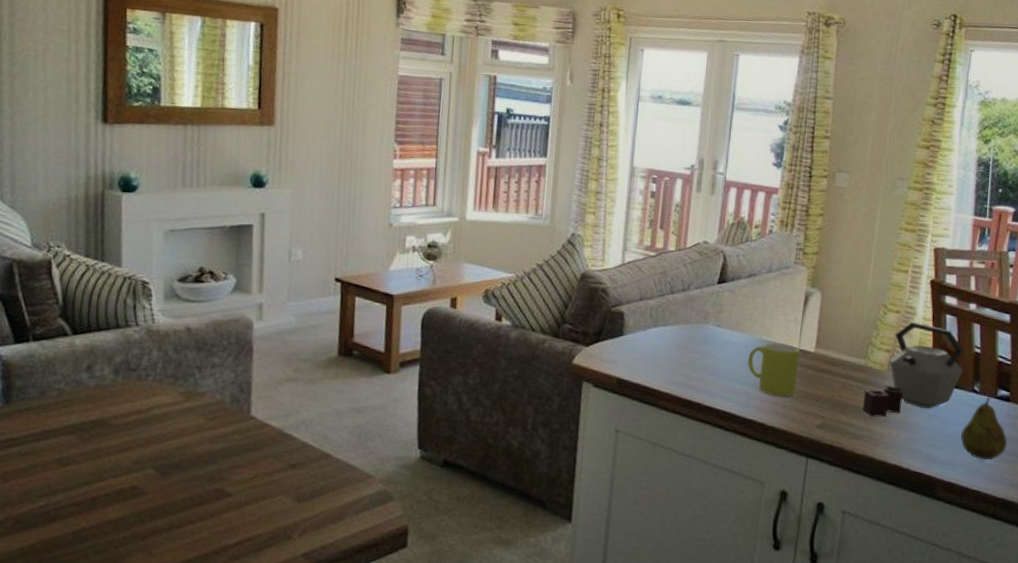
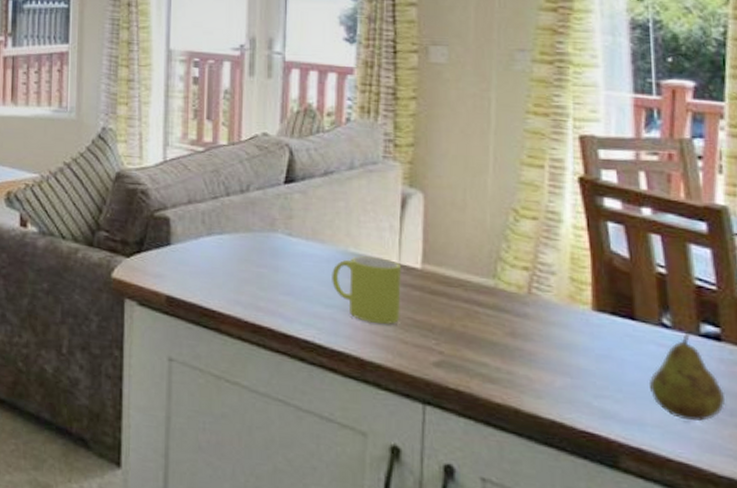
kettle: present [862,321,964,418] -> none [496,231,642,356]

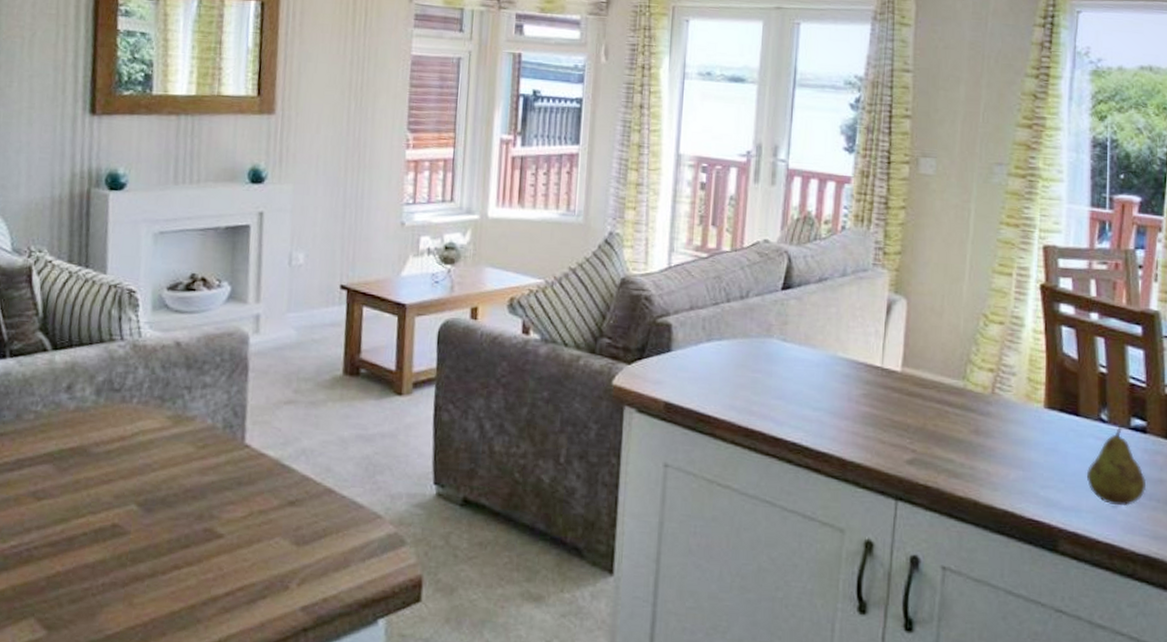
mug: present [332,255,402,324] -> none [820,359,884,425]

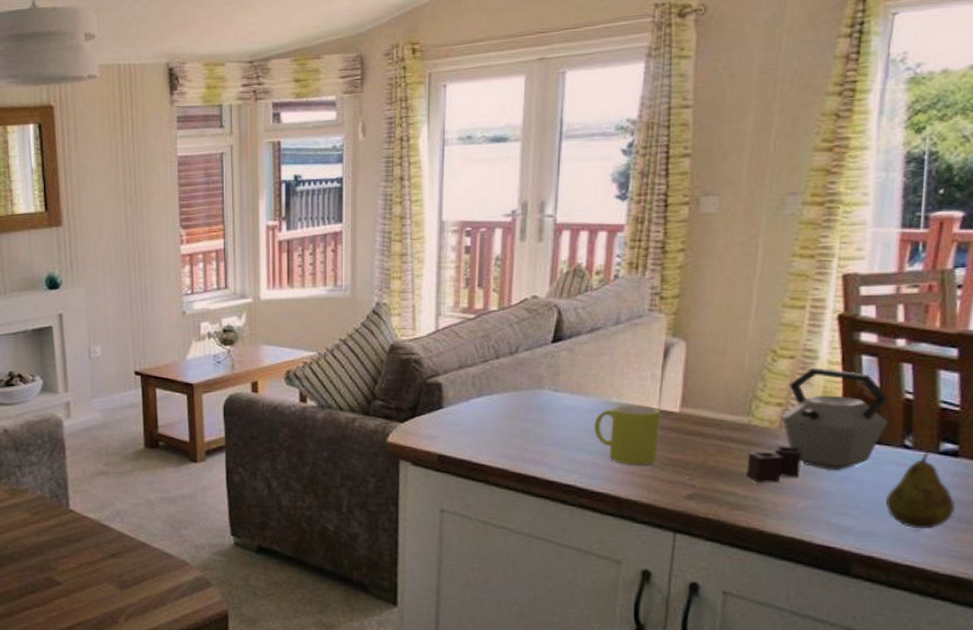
mug: none [820,359,884,425] -> present [594,404,661,465]
kettle: none [962,335,1086,452] -> present [746,367,889,484]

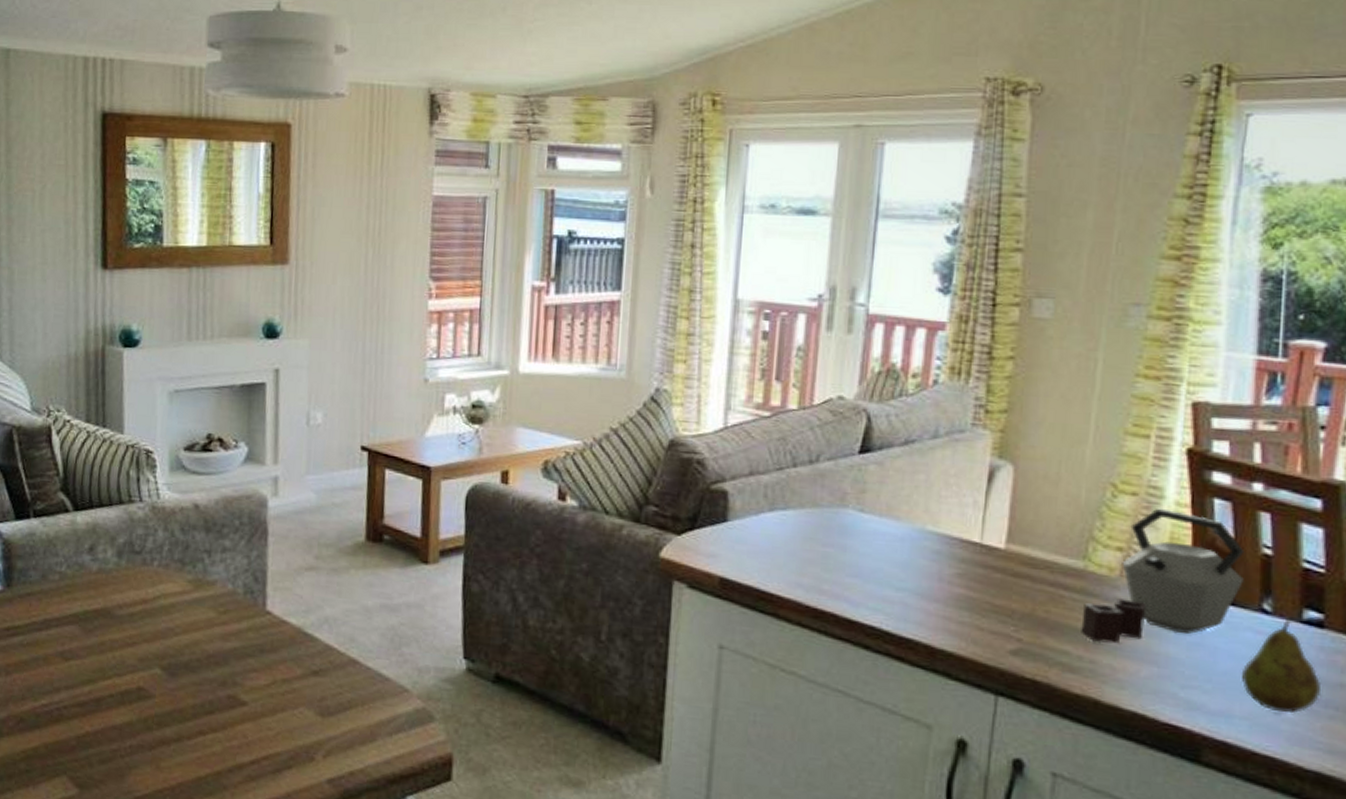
mug: present [594,404,661,465] -> none [905,534,983,609]

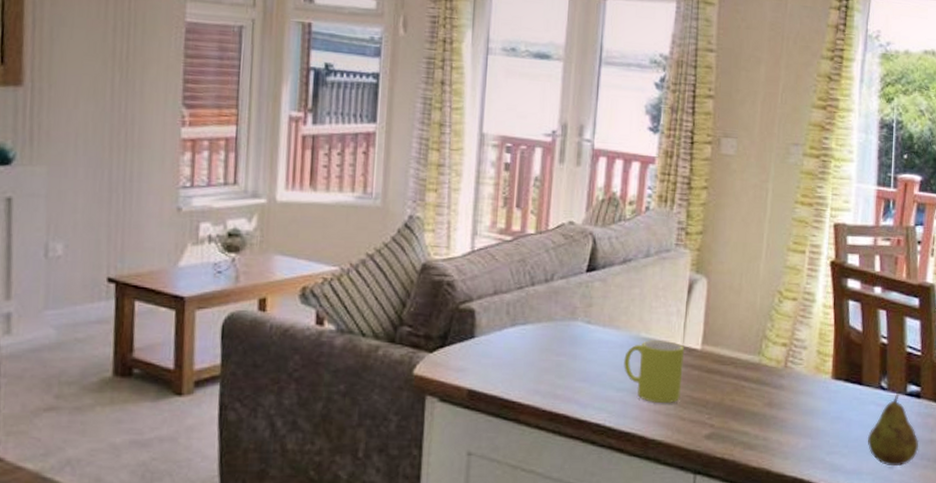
mug: none [905,534,983,609] -> present [624,339,685,403]
kettle: present [1081,508,1245,644] -> none [757,310,870,424]

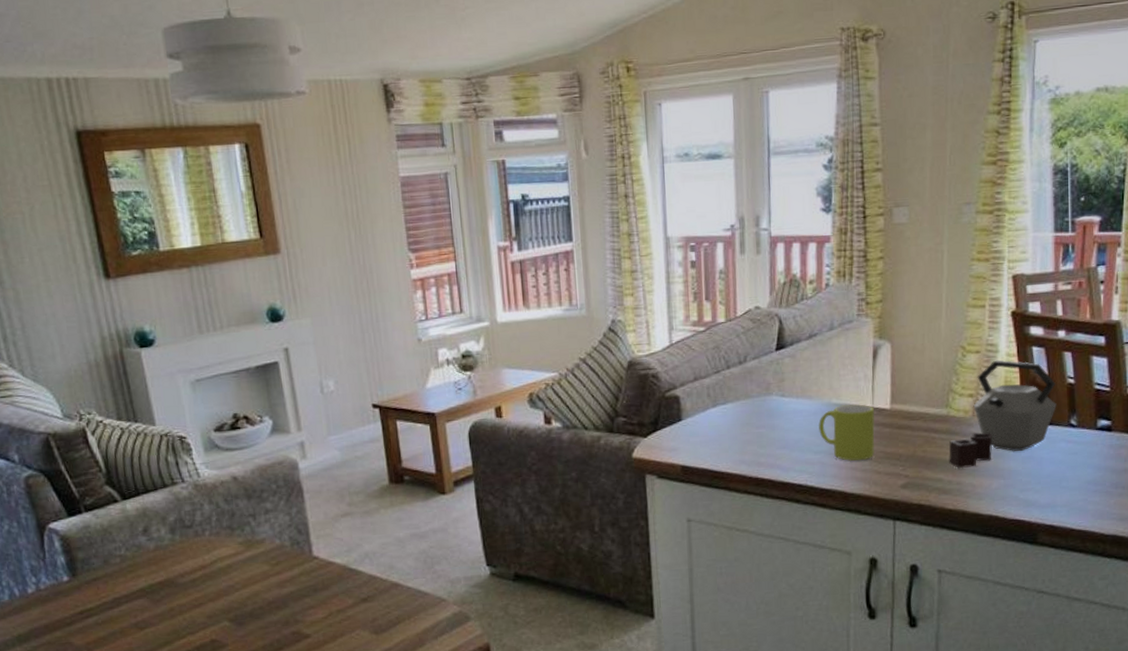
kettle: none [757,310,870,424] -> present [949,360,1057,469]
fruit: present [868,394,918,467] -> none [1060,429,1112,497]

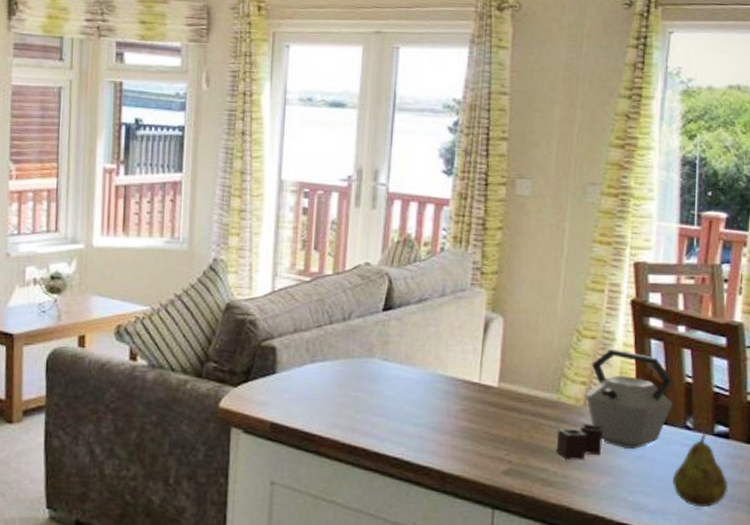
mug: present [819,403,875,461] -> none [421,376,481,439]
fruit: none [1060,429,1112,497] -> present [673,434,727,508]

